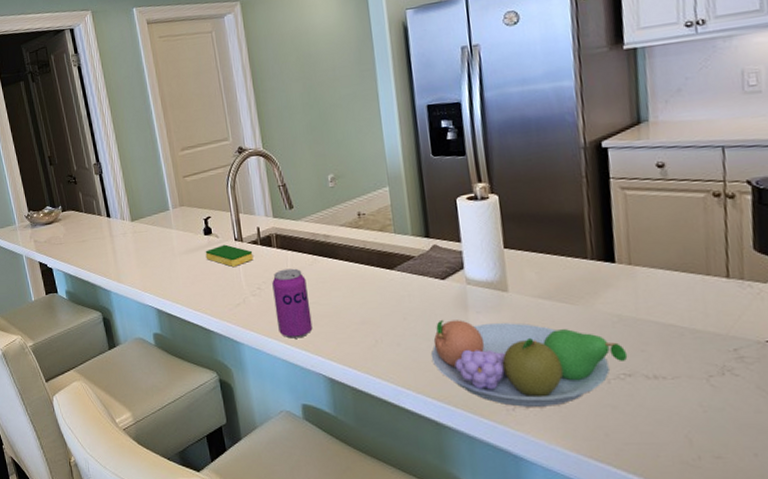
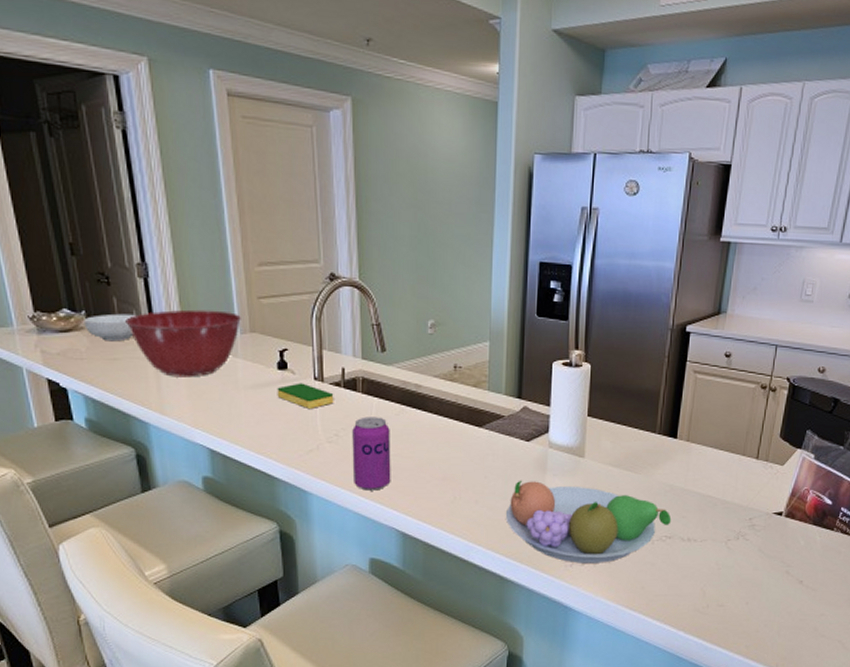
cereal bowl: none [61,203,96,228] -> present [84,313,137,342]
mixing bowl: none [89,192,172,251] -> present [125,309,241,378]

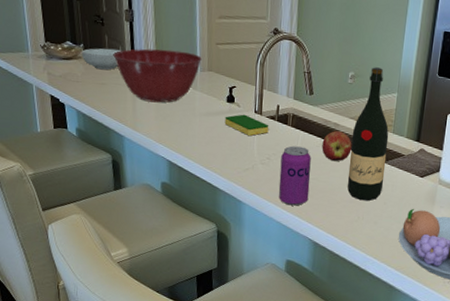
apple: none [402,394,439,432] -> present [322,131,352,162]
wine bottle: none [437,312,484,475] -> present [347,67,389,201]

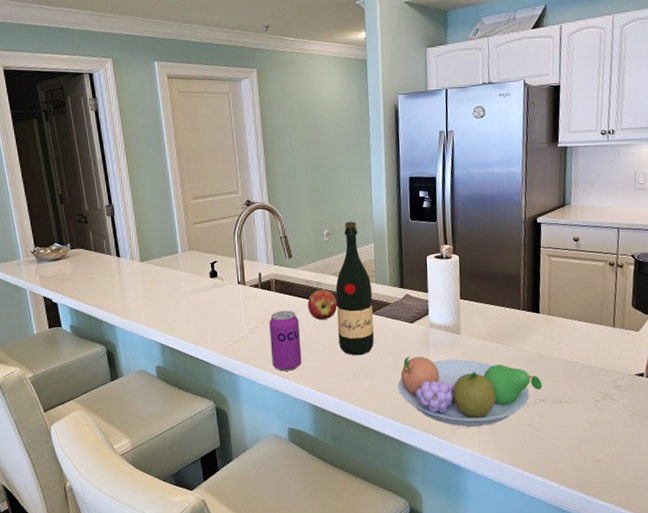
cereal bowl: present [81,48,122,70] -> none [69,243,106,265]
mixing bowl: present [113,48,202,103] -> none [98,235,182,289]
dish sponge: present [224,114,269,136] -> none [210,287,254,307]

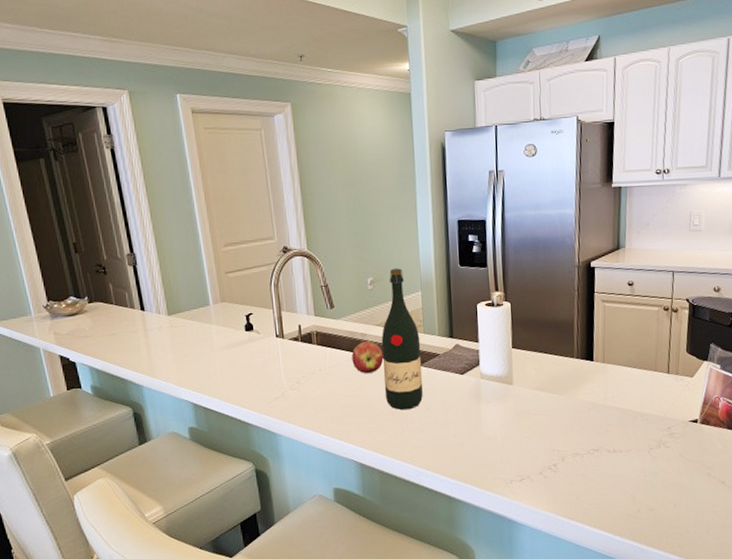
beverage can: present [269,310,302,371] -> none [311,364,347,429]
fruit bowl: present [397,356,543,427] -> none [448,409,597,480]

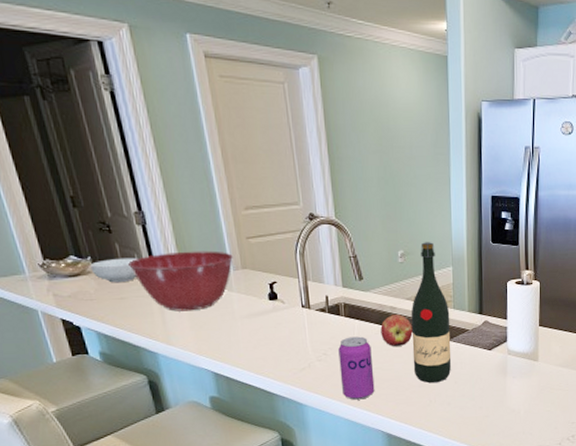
cereal bowl: none [87,296,129,321] -> present [90,257,139,283]
mixing bowl: none [120,286,213,345] -> present [128,251,233,312]
beverage can: none [311,364,347,429] -> present [338,336,375,400]

